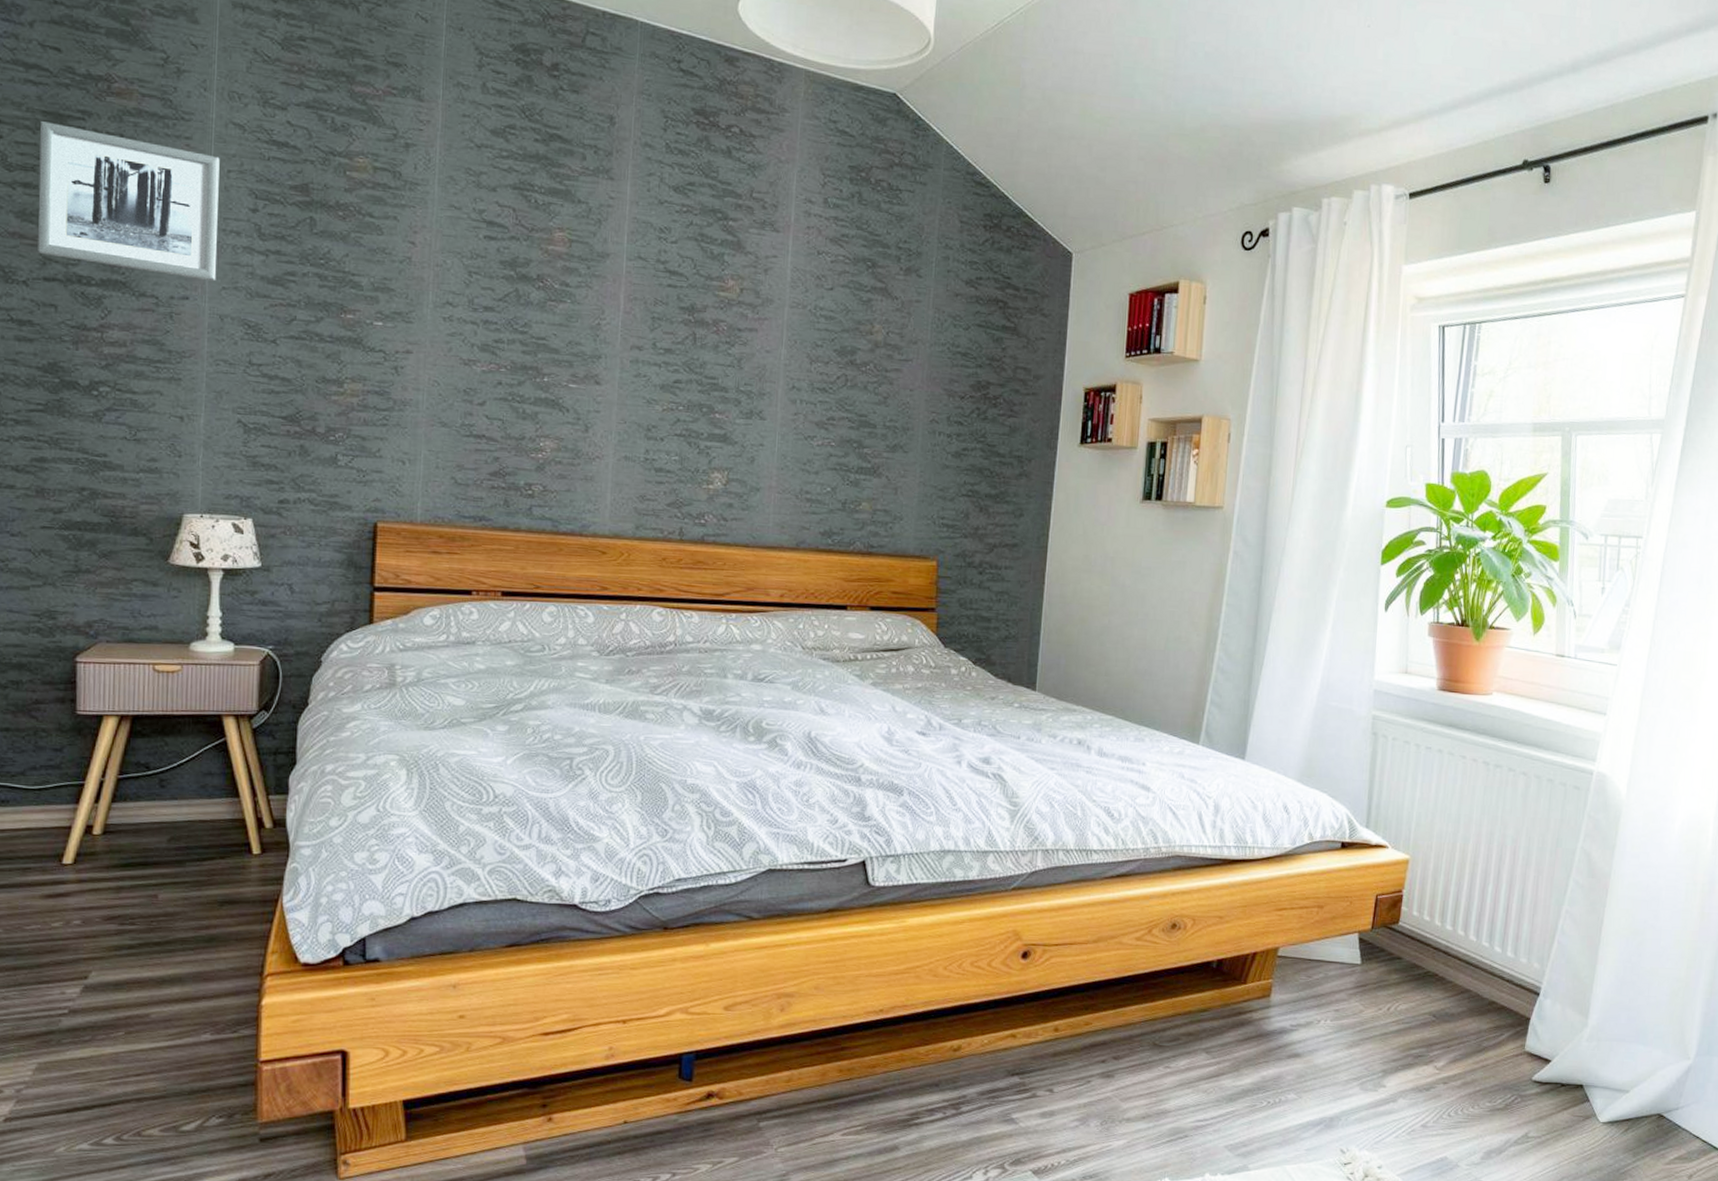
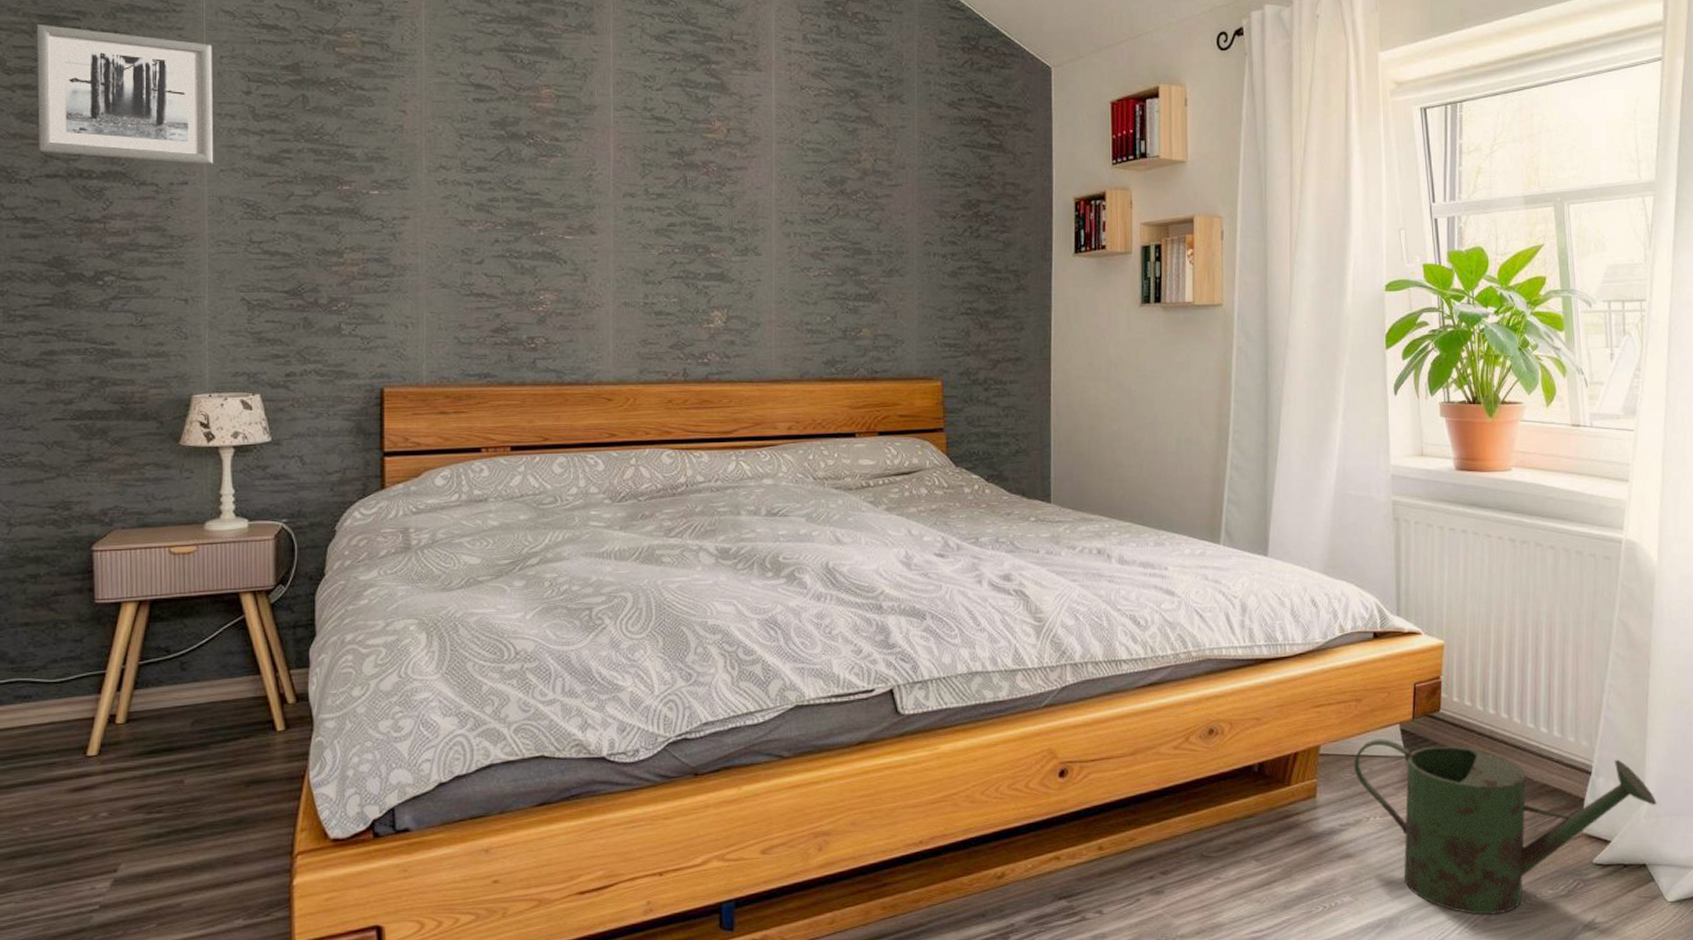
watering can: none [1310,946,1600,1122] -> present [1354,739,1657,915]

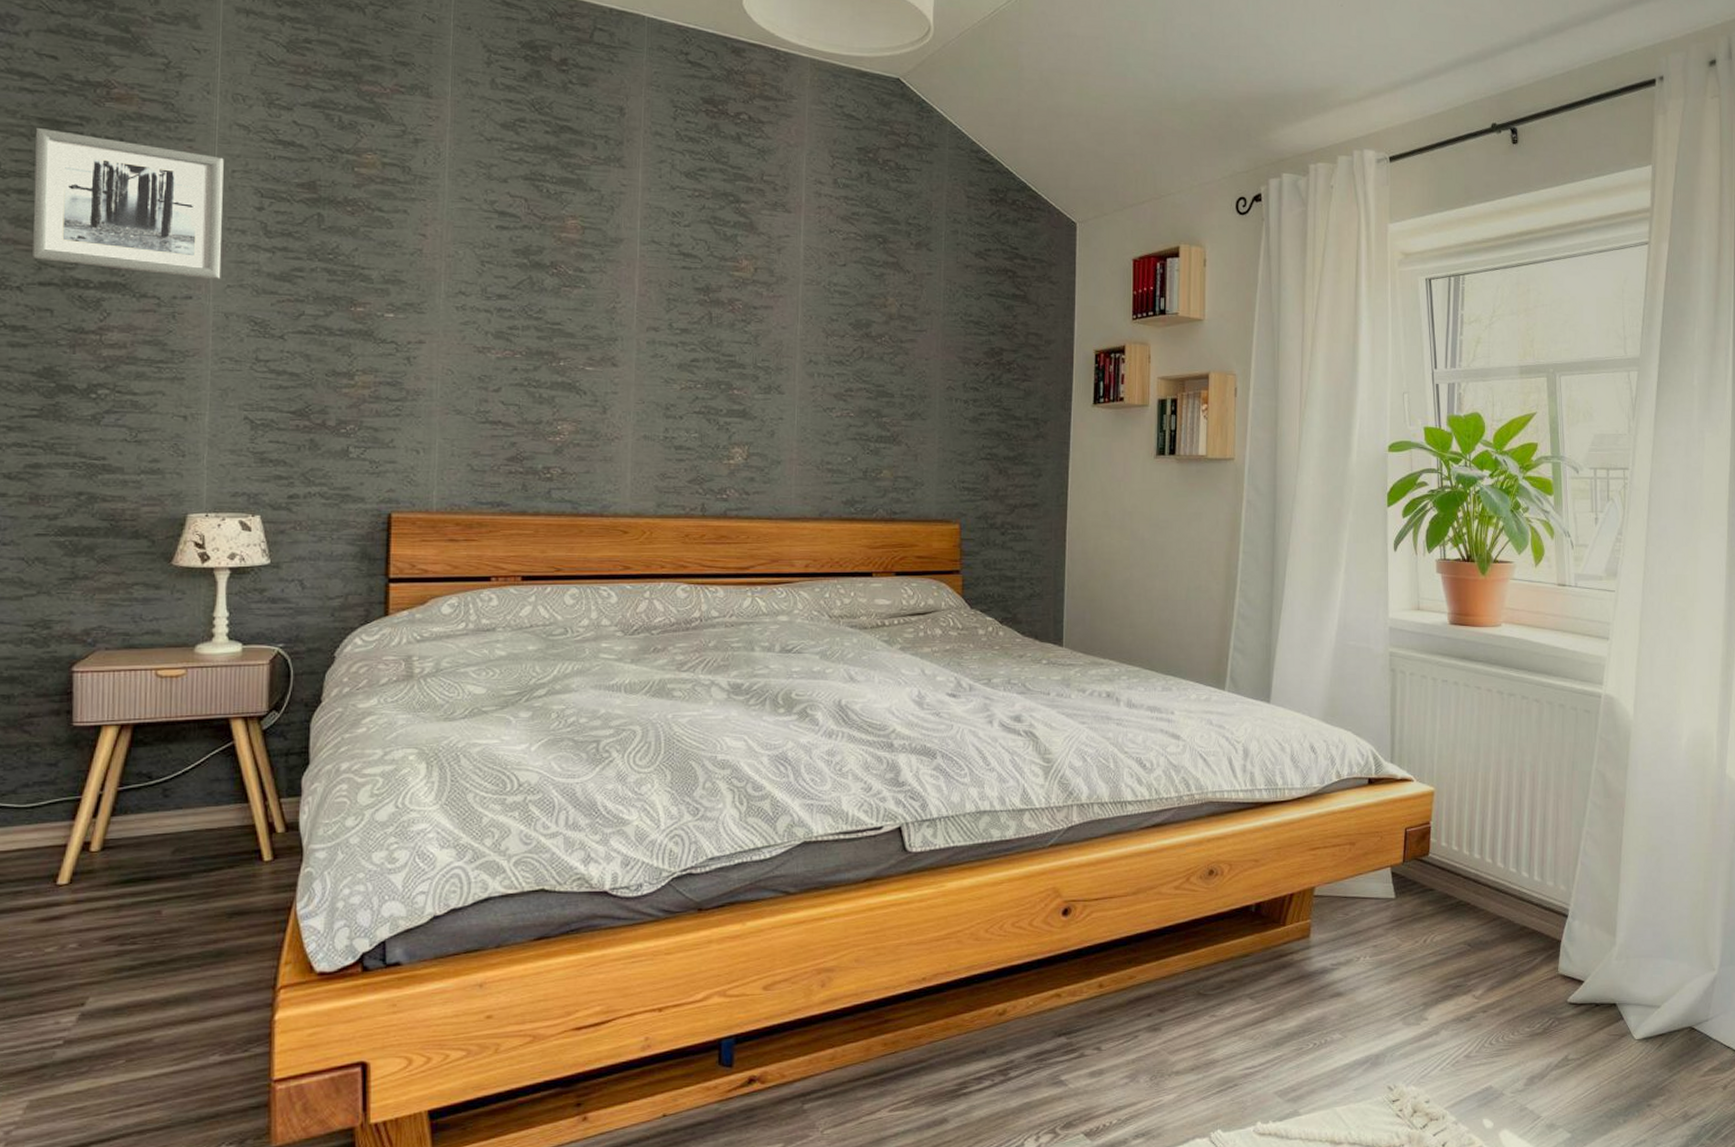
watering can: present [1354,739,1657,915] -> none [1346,881,1627,1052]

